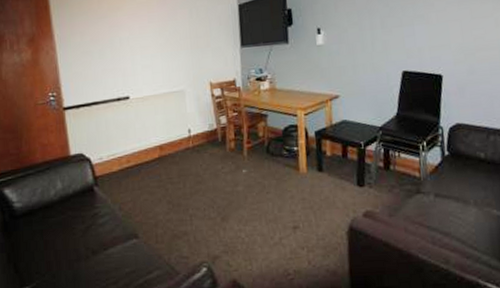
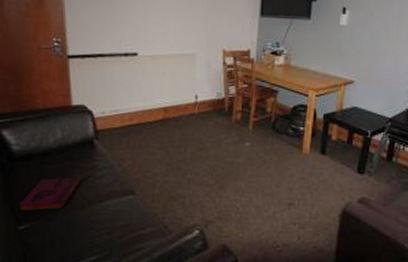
hardback book: none [24,228,82,270] -> present [20,177,80,211]

